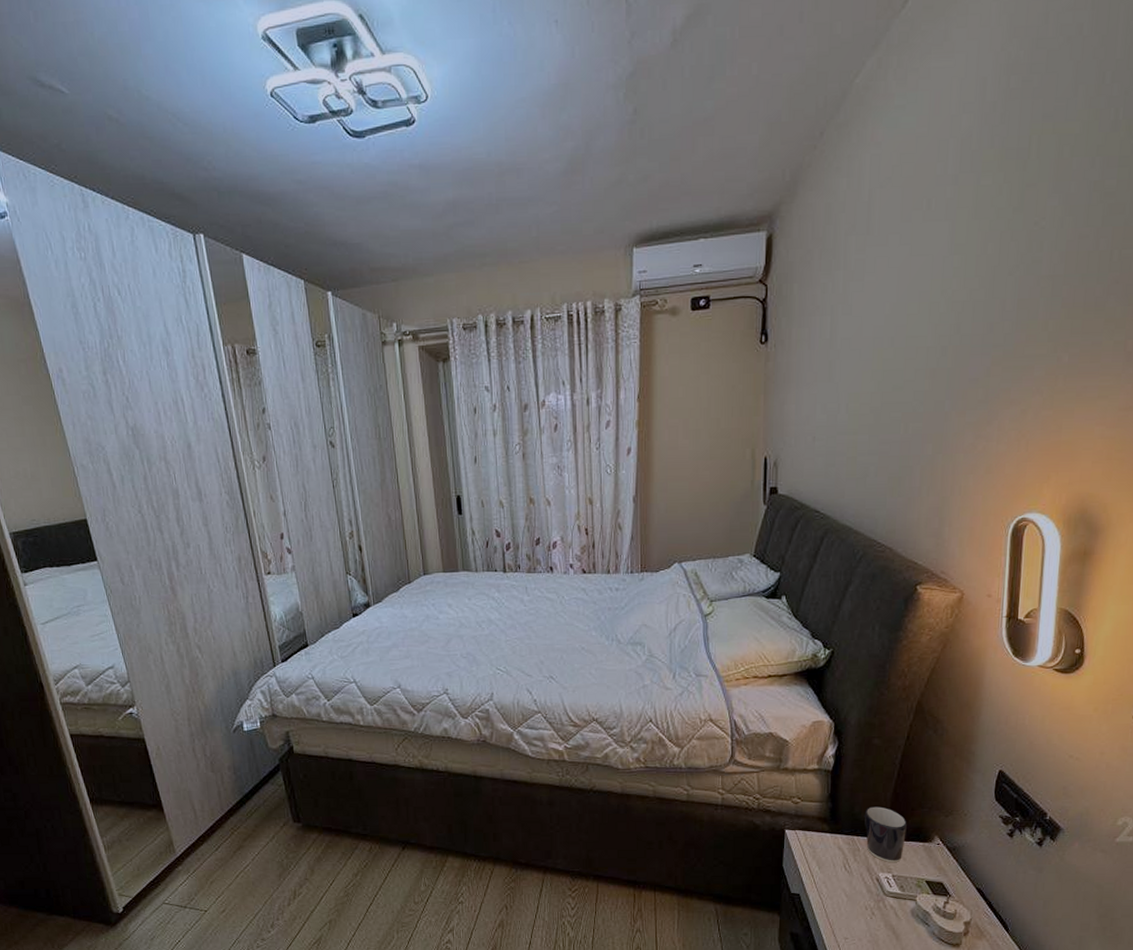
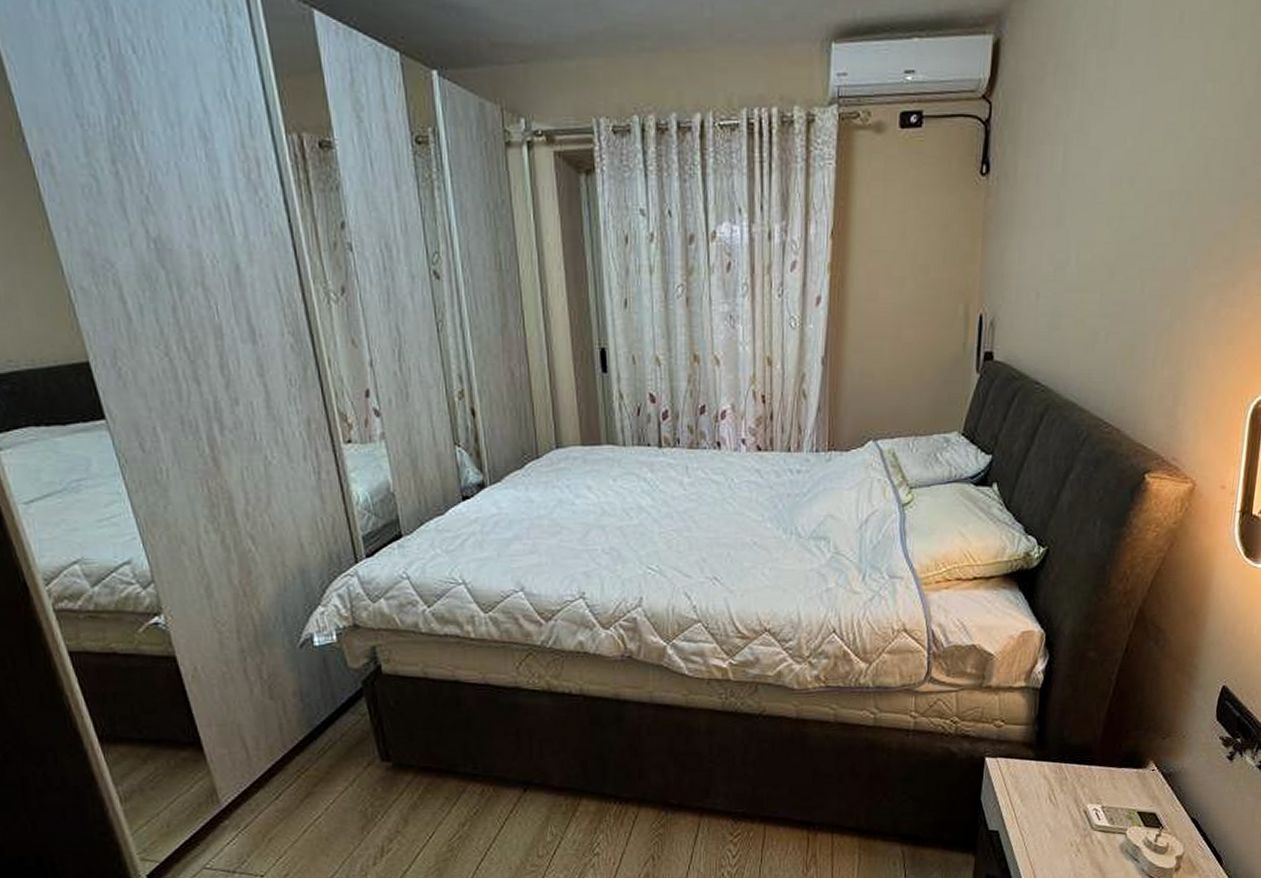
mug: present [864,806,908,863] -> none [1073,729,1122,793]

